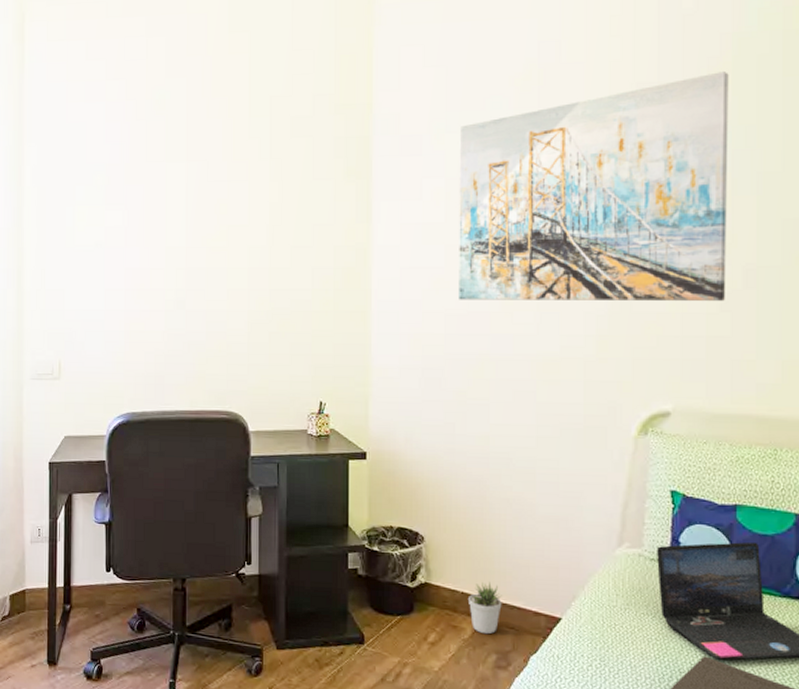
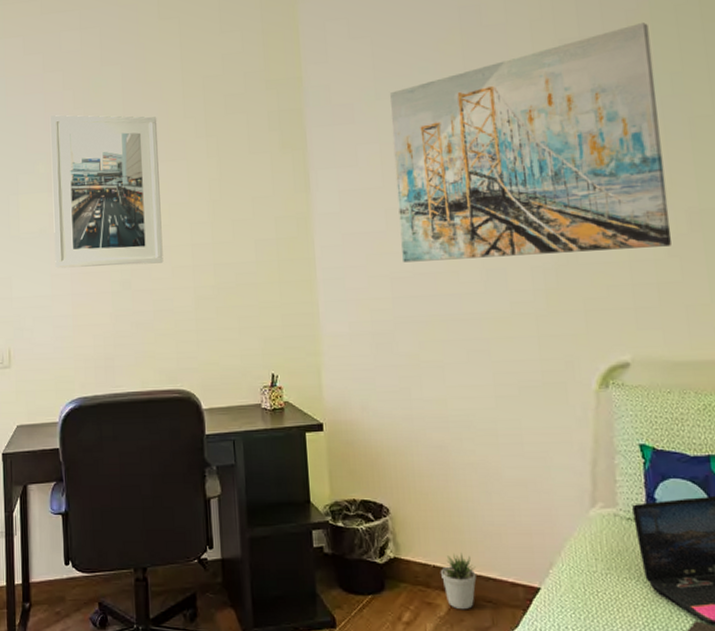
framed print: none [109,126,221,285] -> present [50,115,164,269]

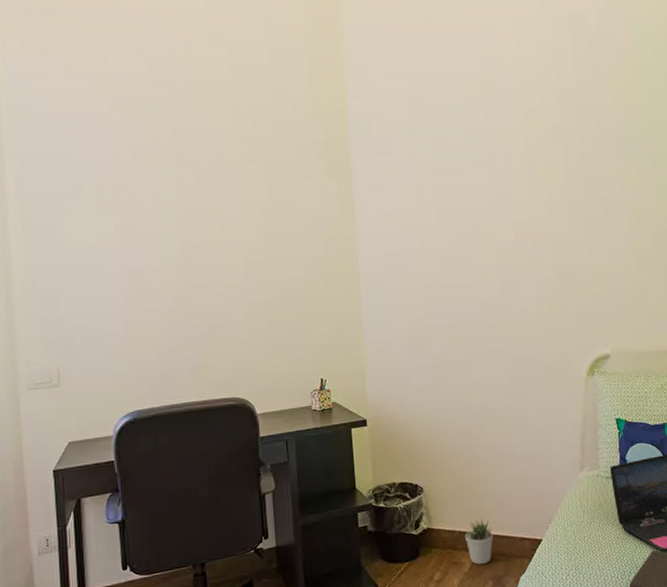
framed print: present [50,115,164,269] -> none [96,136,217,287]
wall art: present [390,23,671,263] -> none [424,80,641,277]

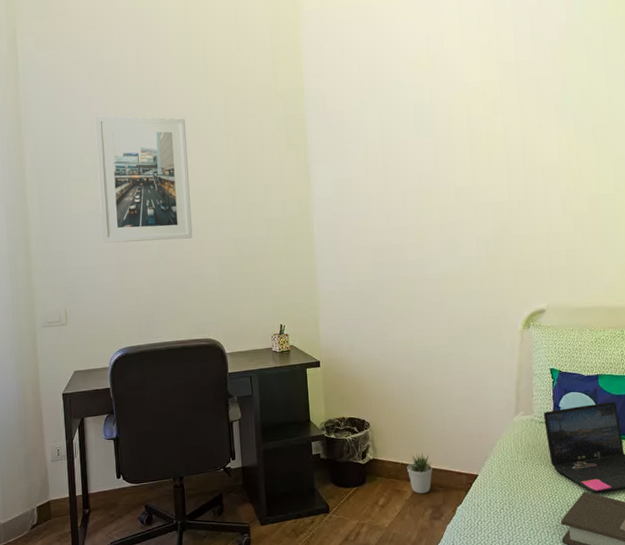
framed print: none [96,136,217,287] -> present [94,116,193,244]

